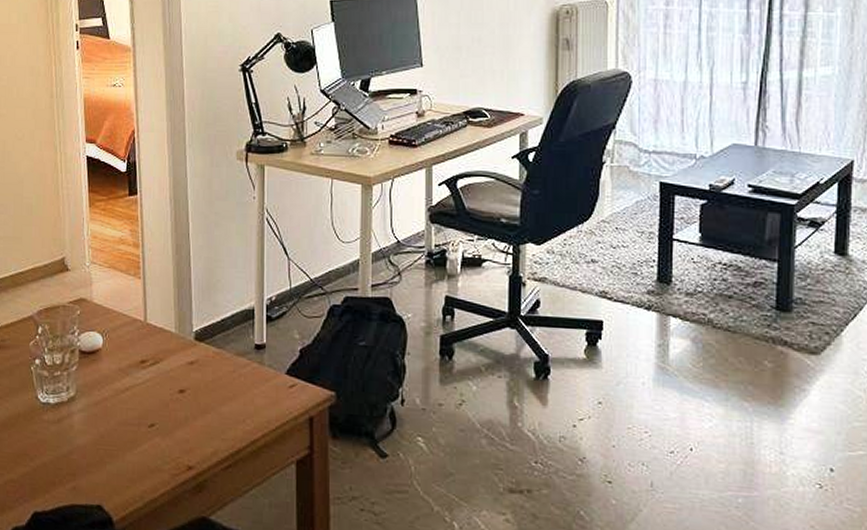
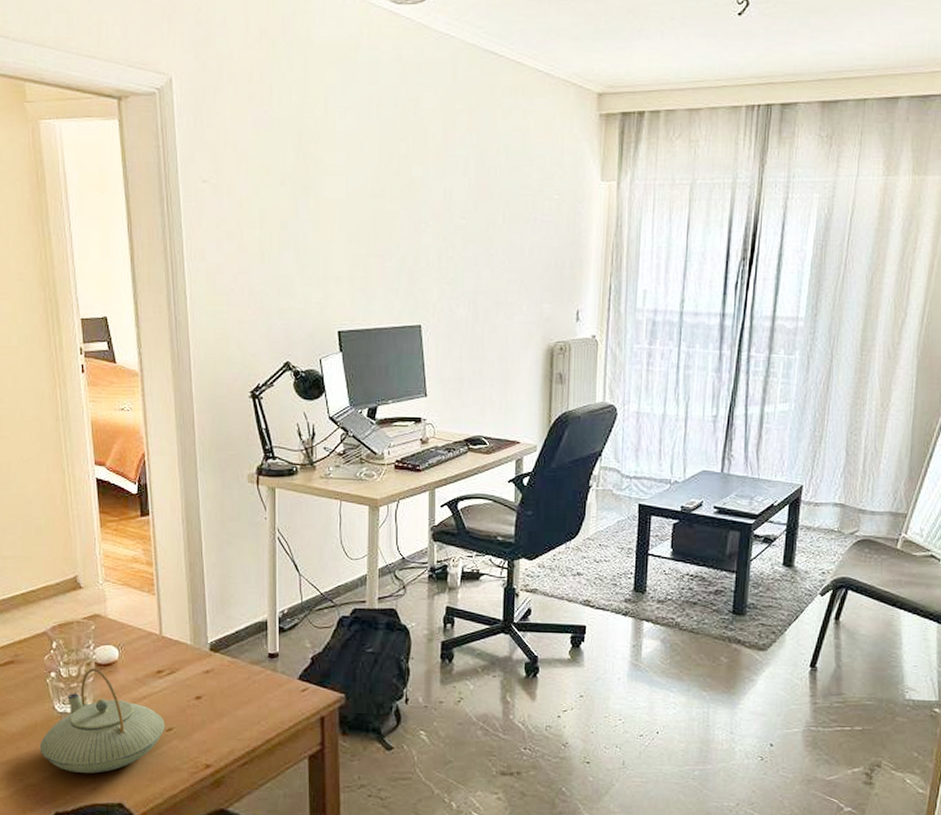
teapot: none [21,355,147,471] -> present [39,668,165,773]

